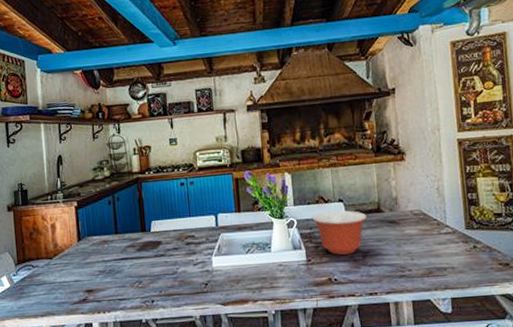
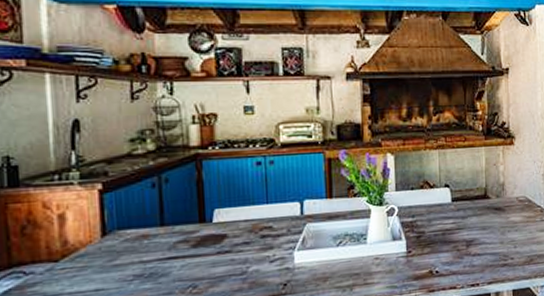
mixing bowl: present [312,210,367,255] -> none [415,196,474,245]

